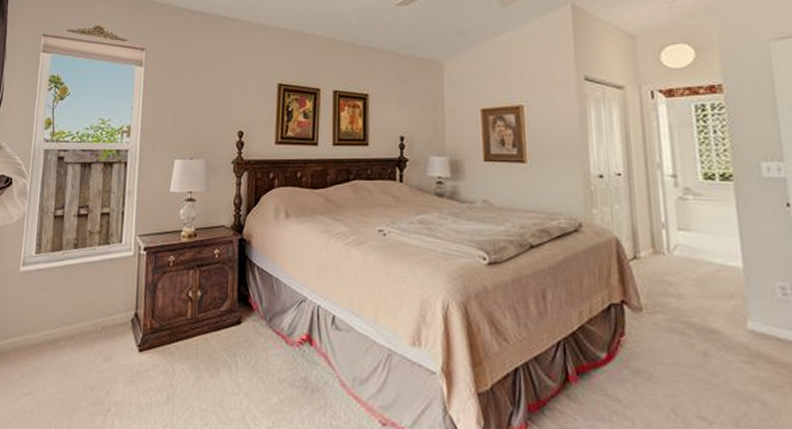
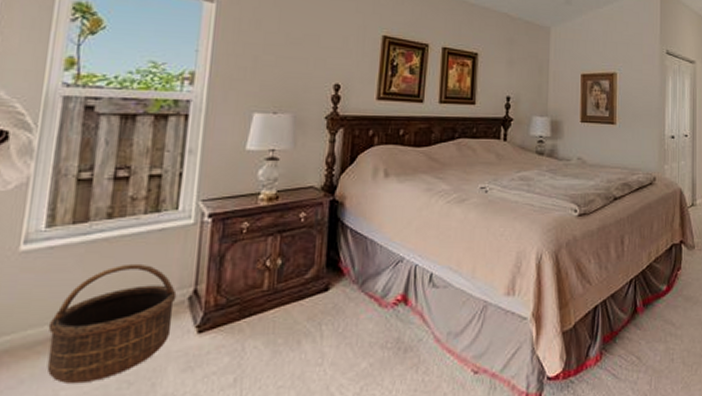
basket: none [38,287,123,384] -> present [47,263,177,385]

